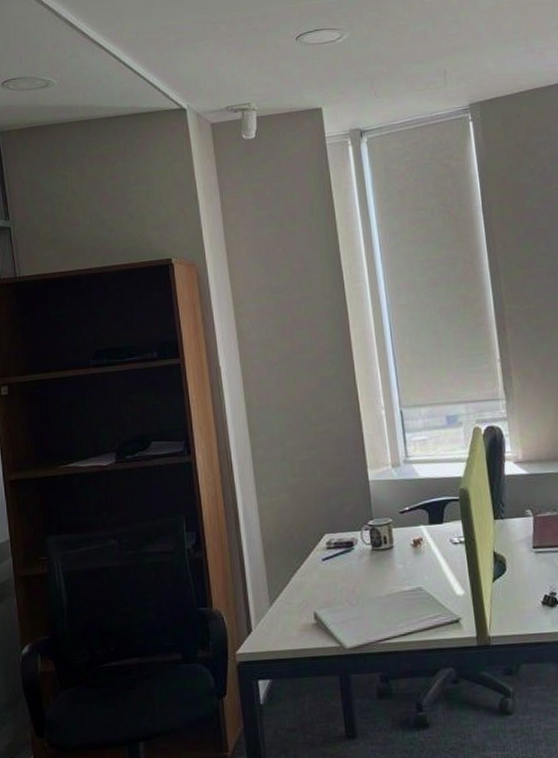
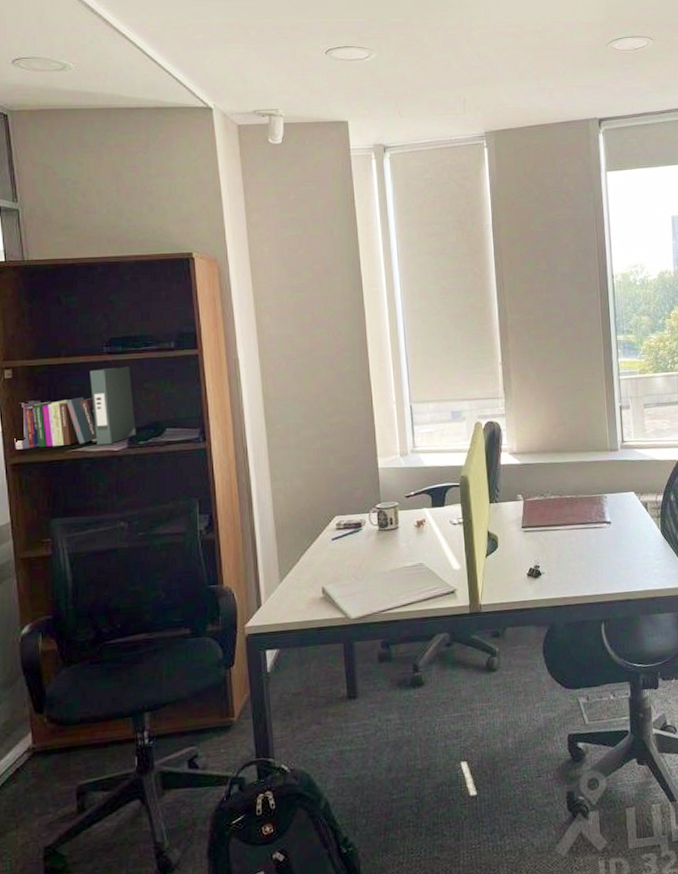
books: none [11,411,87,466] -> present [14,396,97,450]
binder: none [78,378,124,461] -> present [89,366,137,446]

